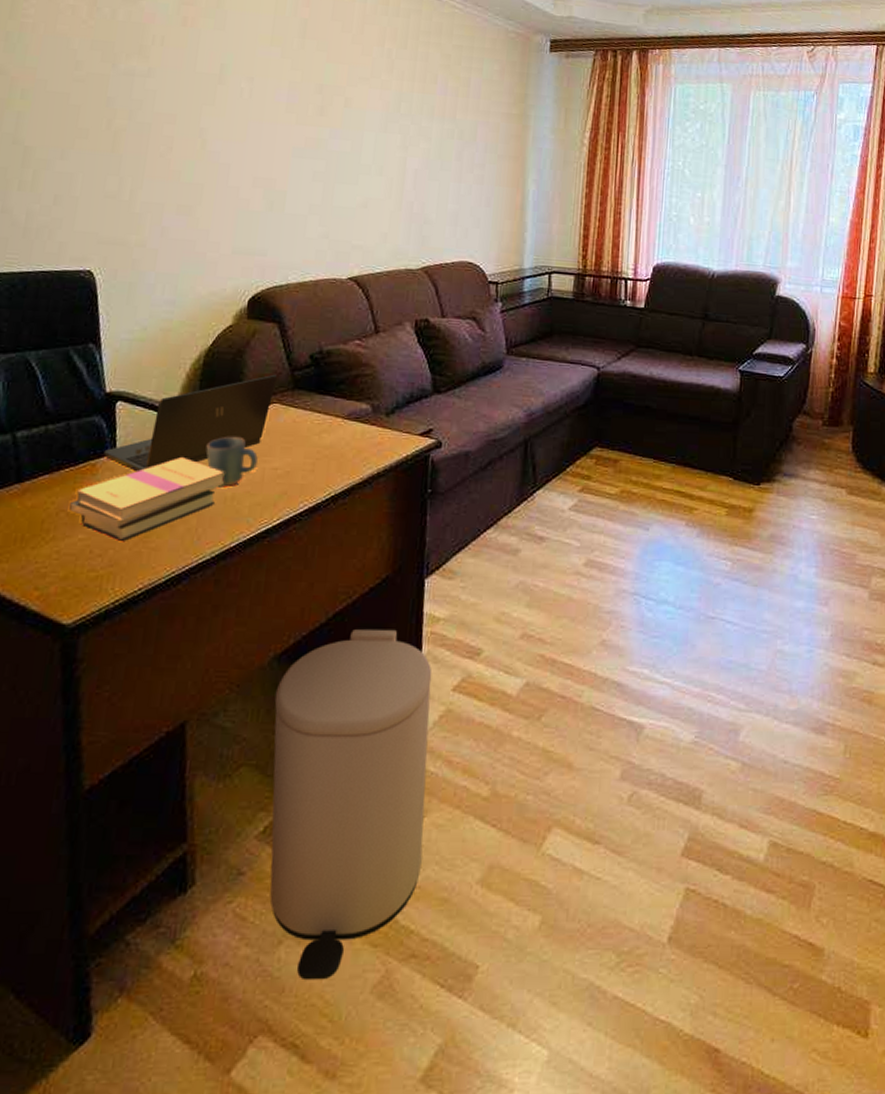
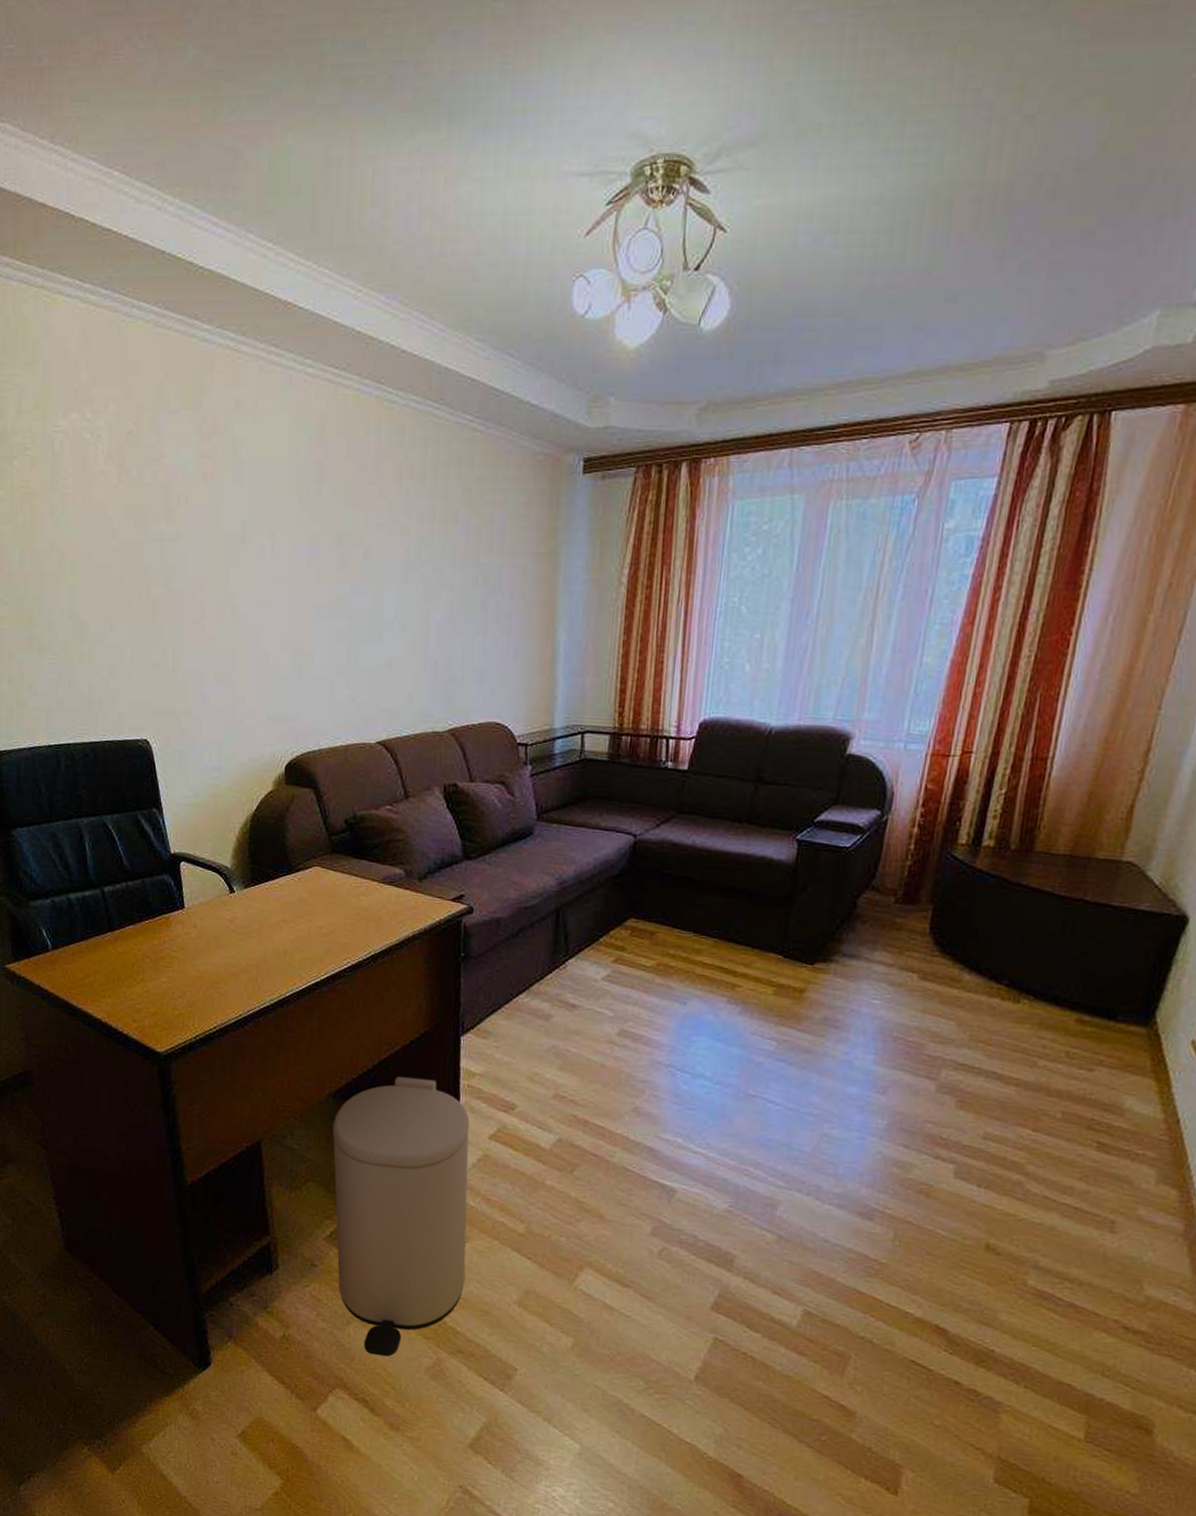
books: present [68,457,225,541] -> none [151,914,277,986]
laptop: present [103,374,277,473] -> none [174,838,316,926]
mug: present [206,437,258,487] -> none [259,897,304,943]

